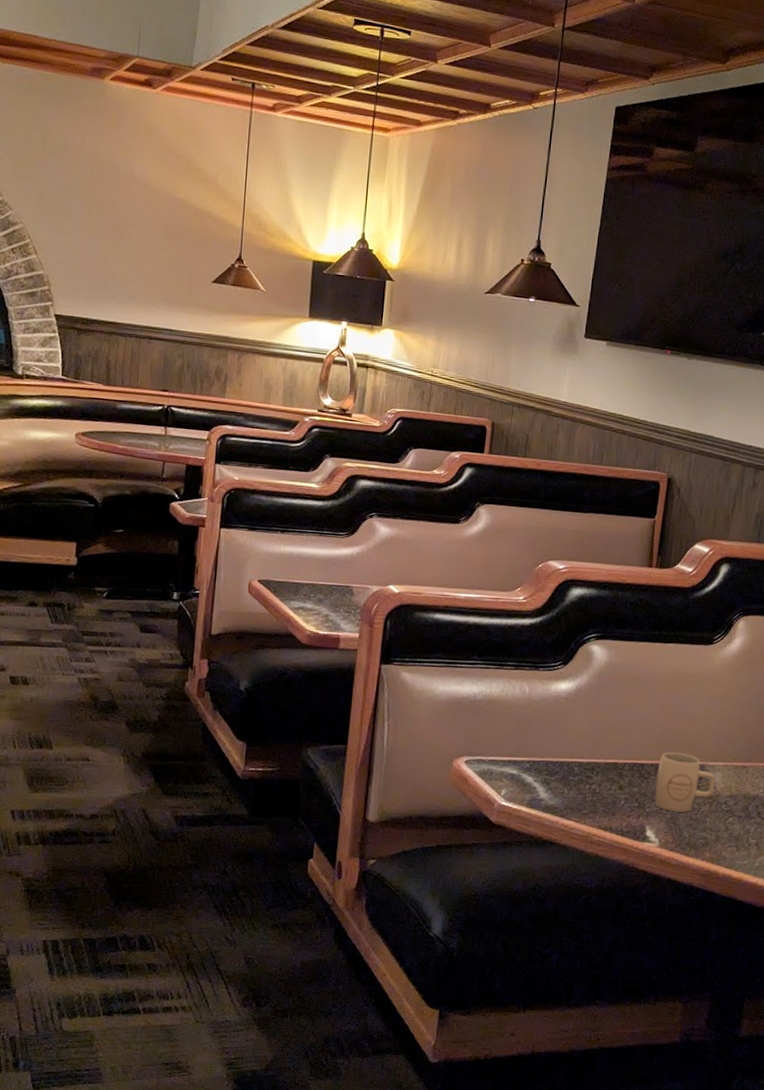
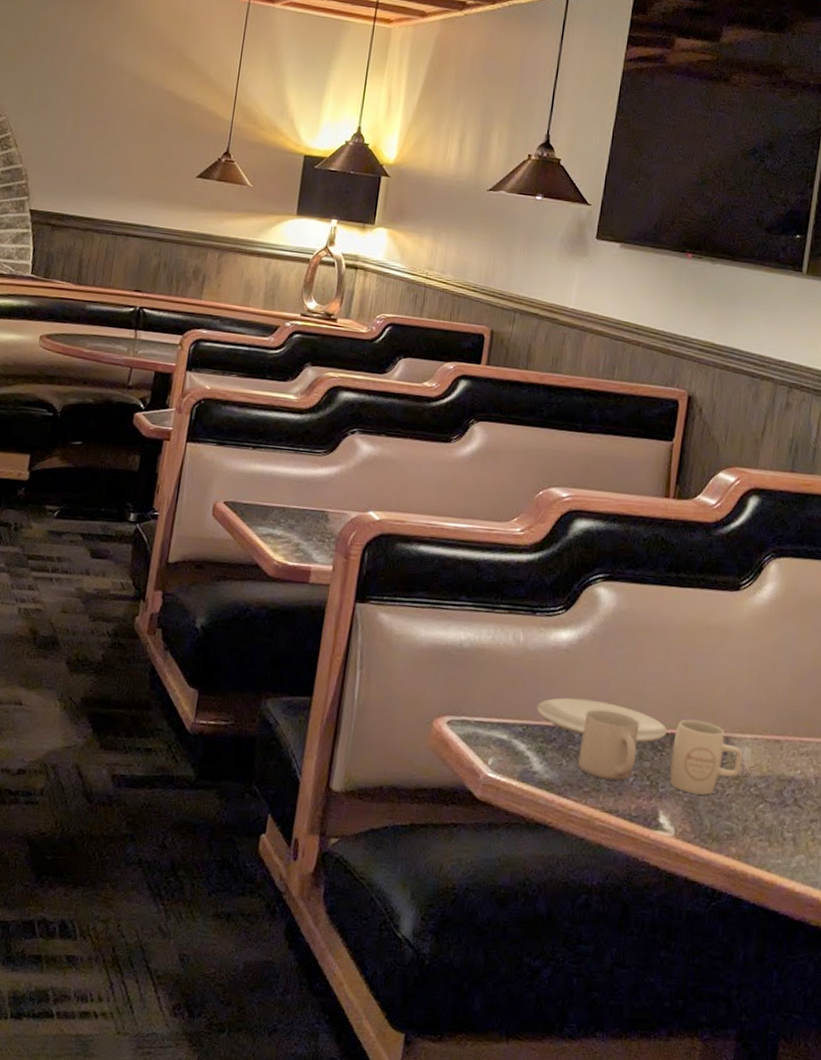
plate: none [541,738,653,773] -> present [536,697,668,743]
cup: none [577,746,629,804] -> present [577,709,640,781]

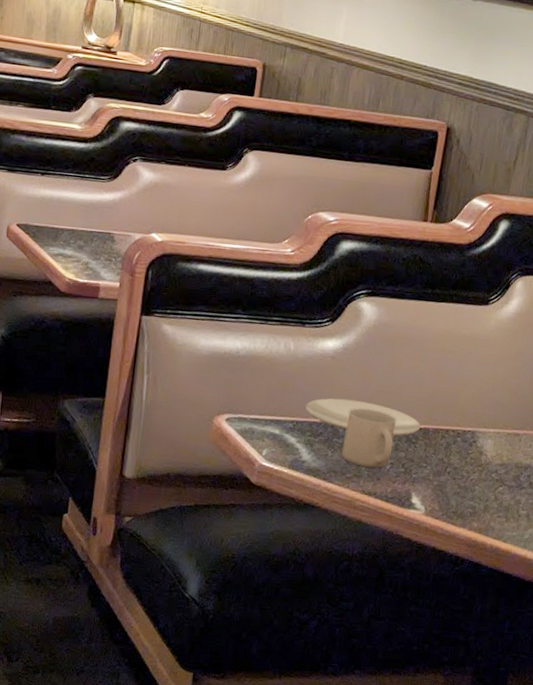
mug: present [669,719,743,795] -> none [421,416,487,480]

